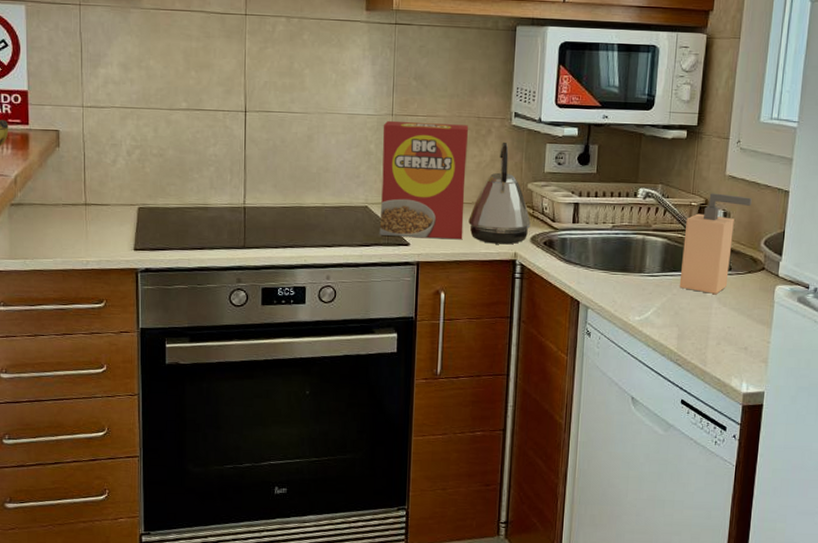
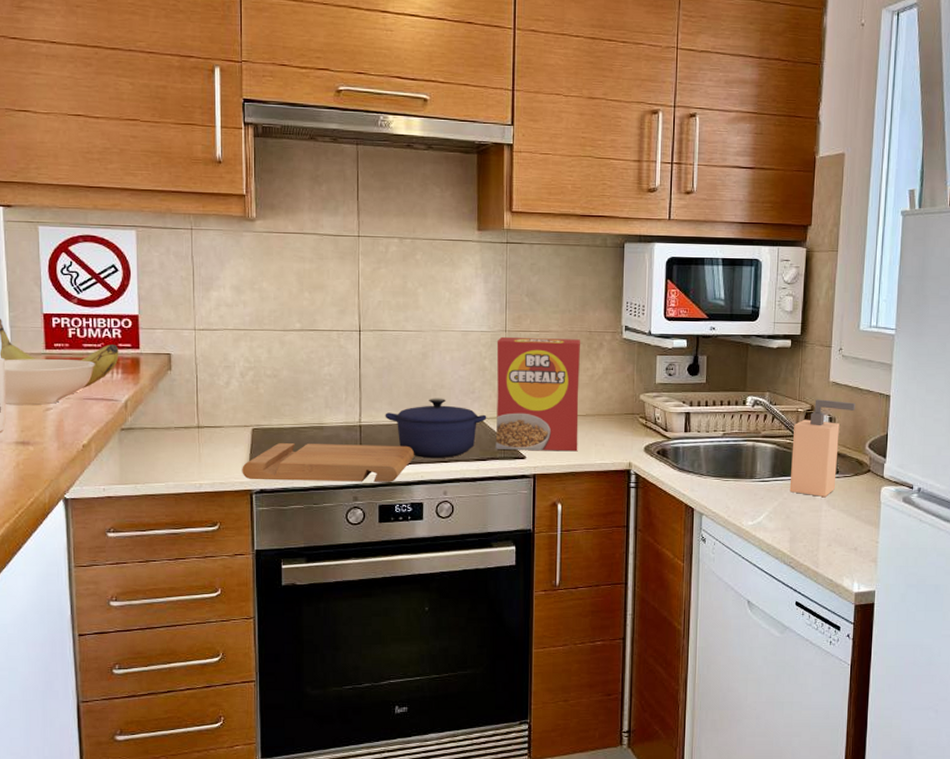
cutting board: none [128,223,299,266] -> present [242,443,415,483]
cooking pot: none [269,181,372,243] -> present [385,398,487,458]
kettle: present [468,142,531,245] -> none [583,354,644,455]

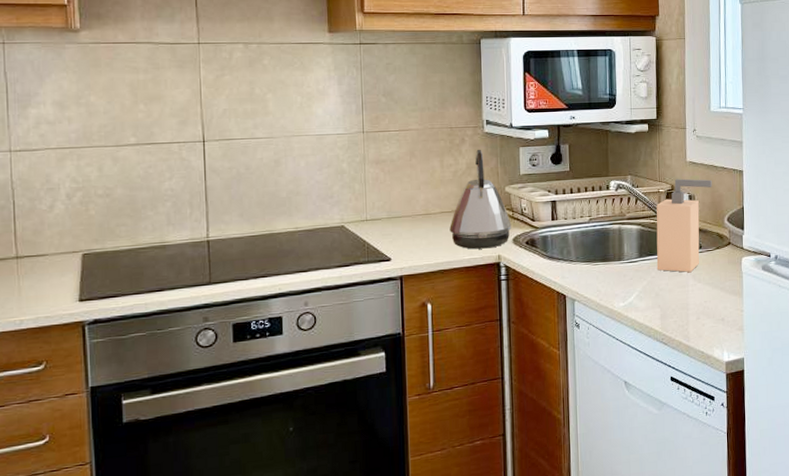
cutting board: present [242,443,415,483] -> none [71,257,271,311]
cooking pot: present [385,398,487,458] -> none [235,205,348,269]
cereal box: present [495,336,580,452] -> none [354,136,445,253]
kettle: none [583,354,644,455] -> present [449,149,512,250]

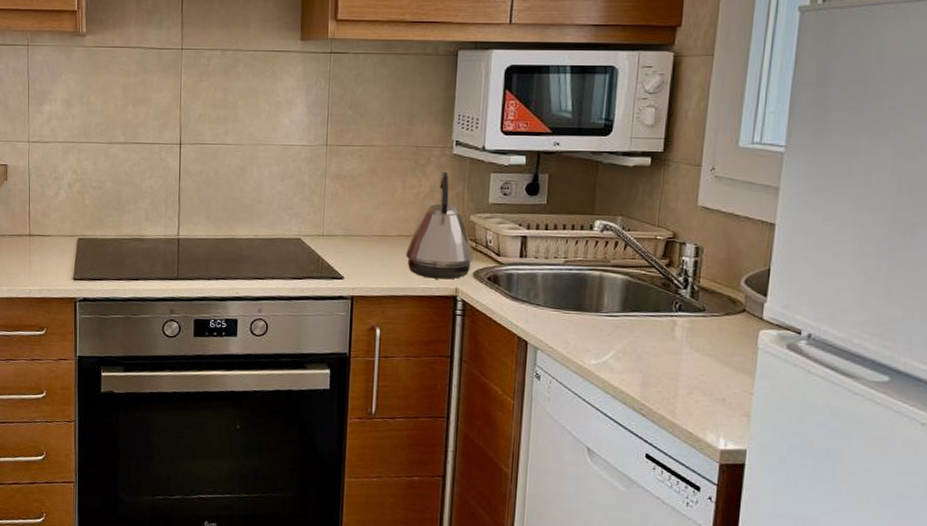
soap dispenser: present [656,179,712,273] -> none [642,226,730,339]

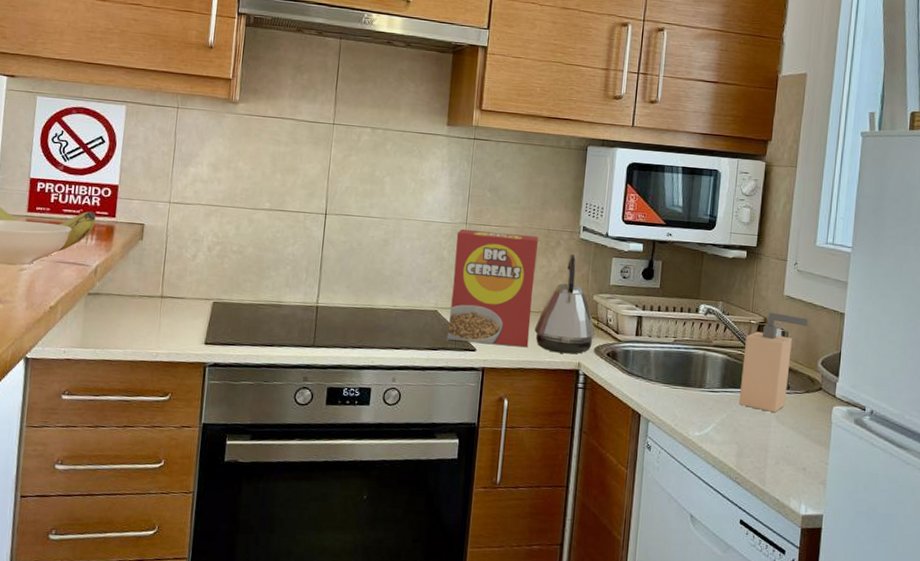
cereal box: none [312,151,406,274] -> present [447,228,538,348]
soap dispenser: none [642,226,730,339] -> present [738,312,809,413]

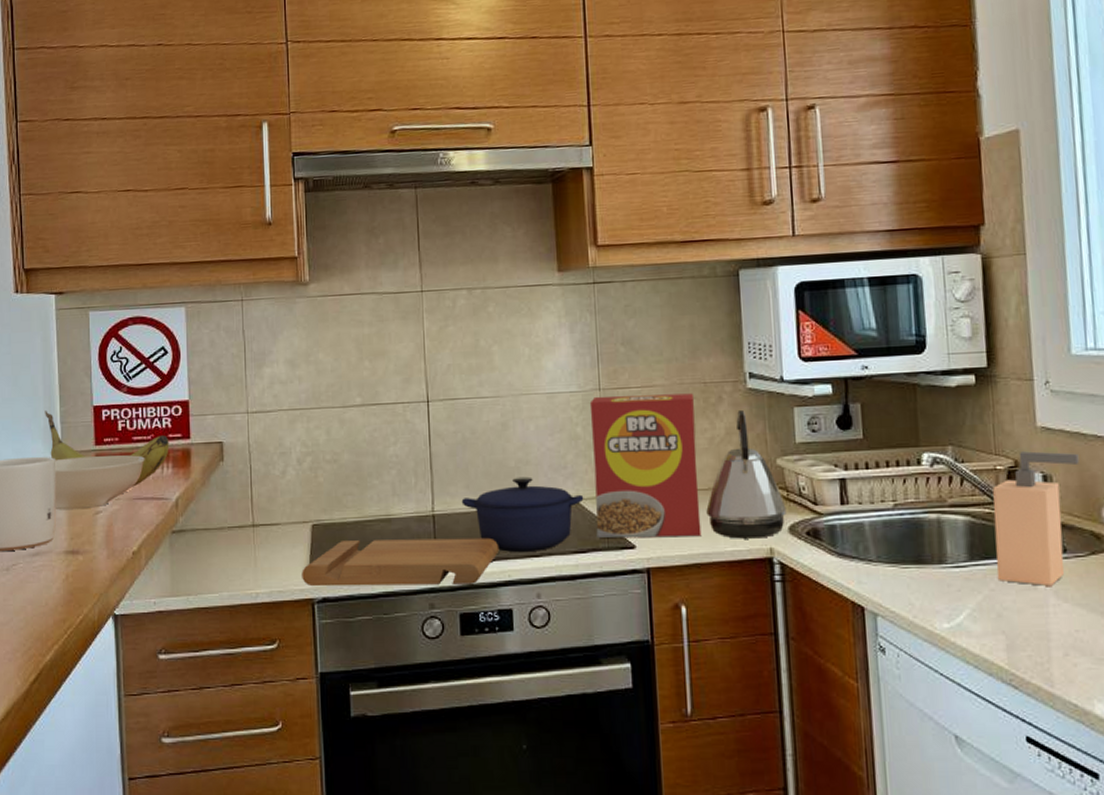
cutting board: none [198,318,368,366] -> present [302,537,500,587]
cooking pot: none [342,284,441,345] -> present [461,476,584,552]

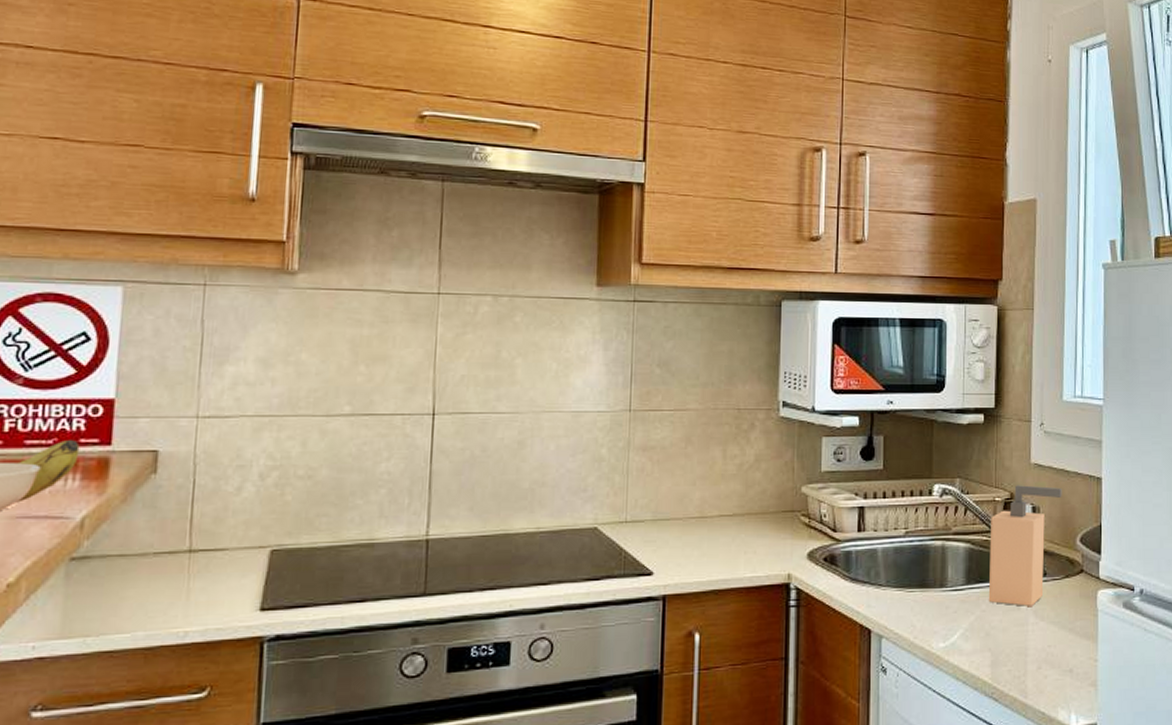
cutting board: present [302,537,500,587] -> none [250,564,502,623]
cooking pot: present [461,476,584,552] -> none [462,499,603,580]
cereal box: present [589,393,702,538] -> none [612,417,726,564]
kettle: present [706,409,787,539] -> none [729,437,807,565]

